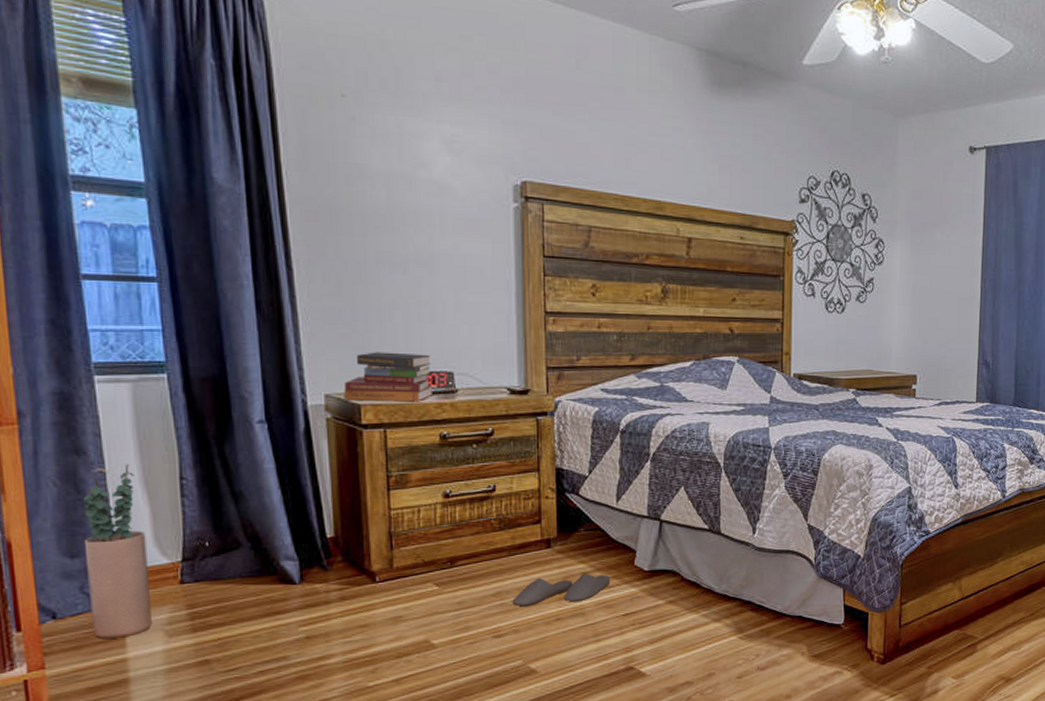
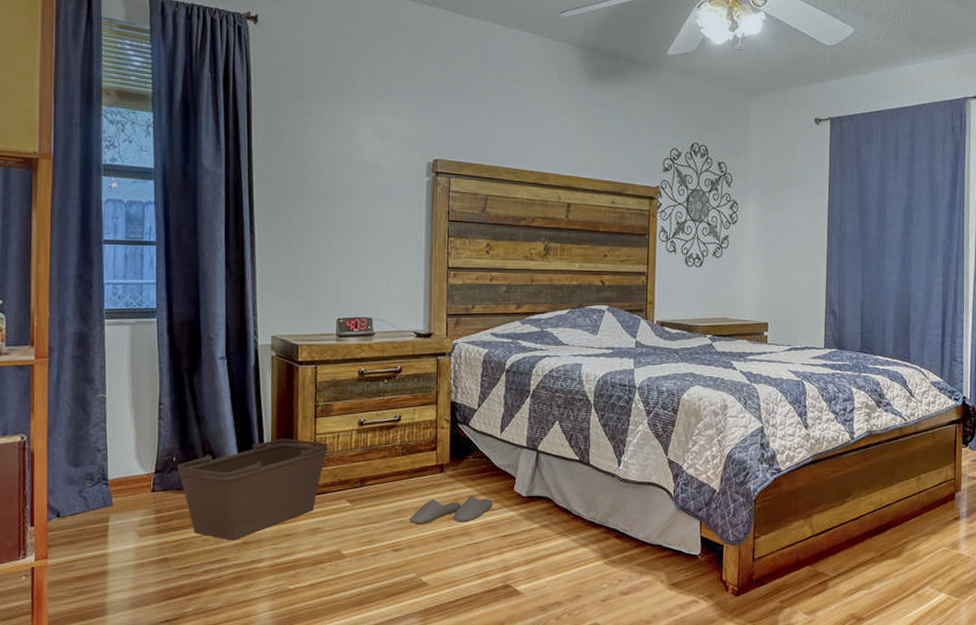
vase: present [83,464,152,639] -> none [85,391,130,535]
bicycle basket: none [212,516,408,636] -> present [178,439,329,540]
books: present [344,352,434,402] -> none [286,301,356,343]

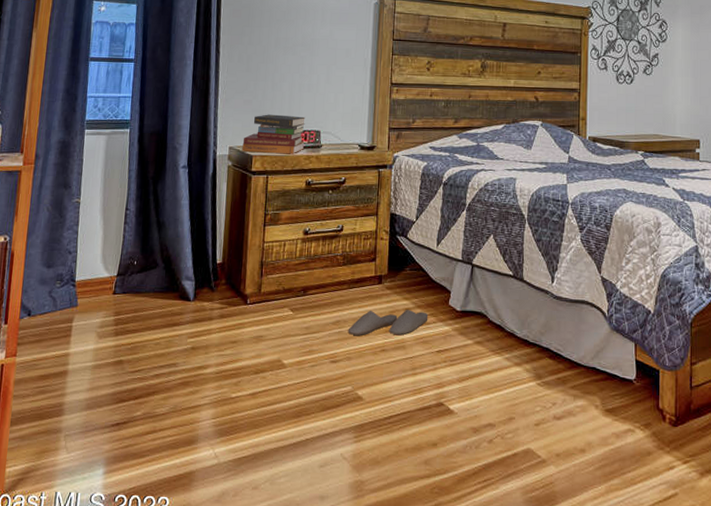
bicycle basket: present [178,439,329,540] -> none [137,246,275,345]
books: none [286,301,356,343] -> present [242,114,306,154]

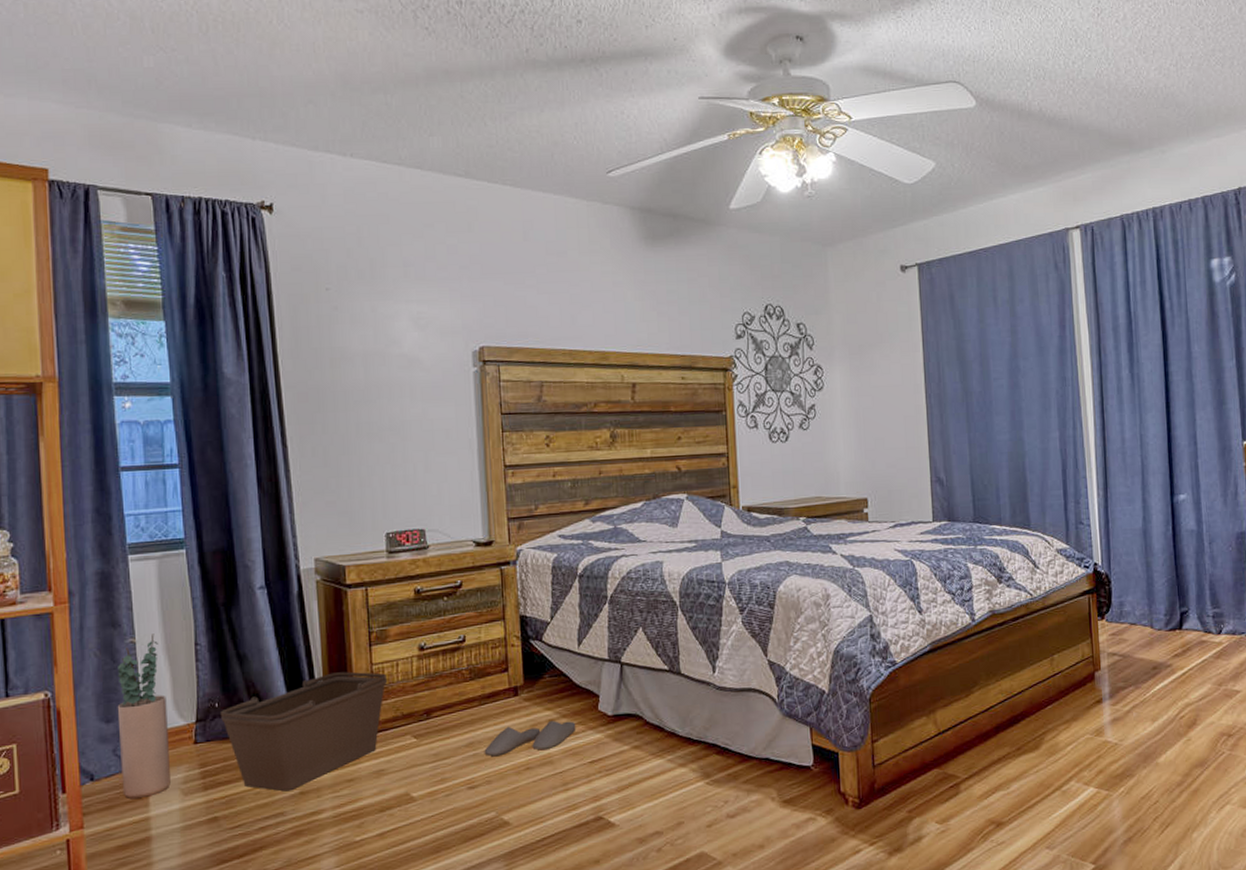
vase: none [51,196,98,336] -> present [117,633,171,799]
bicycle basket: none [137,246,275,345] -> present [221,671,388,792]
books: present [242,114,306,154] -> none [330,514,408,562]

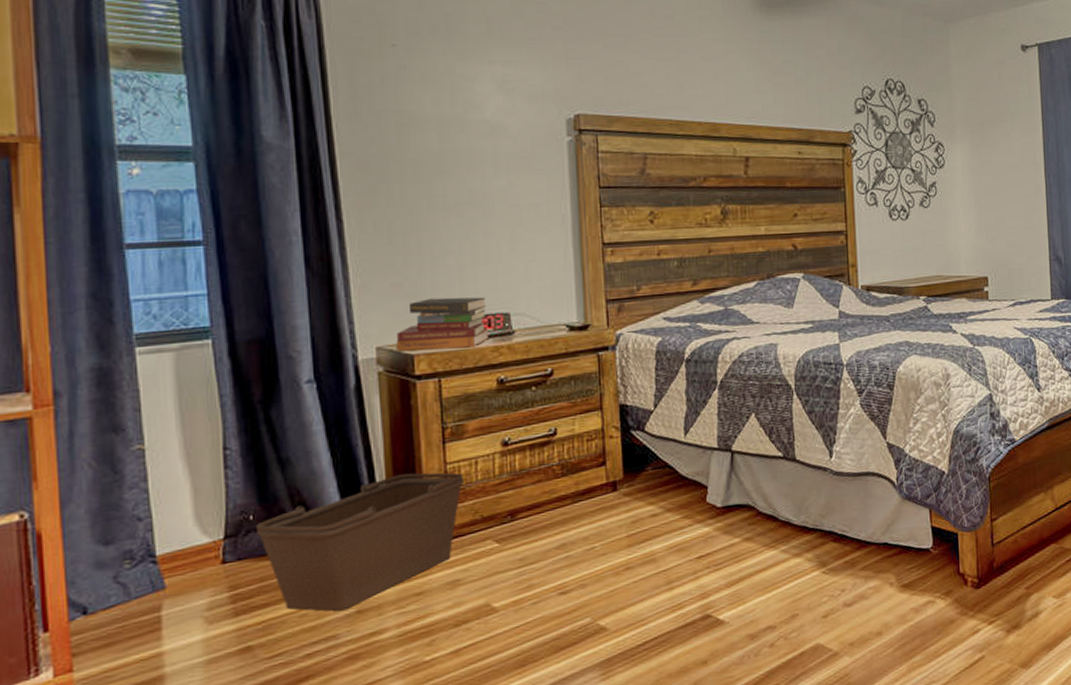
vase: present [117,633,171,799] -> none [119,438,190,633]
books: none [330,514,408,562] -> present [396,297,490,351]
slippers: present [484,721,576,757] -> none [577,515,682,558]

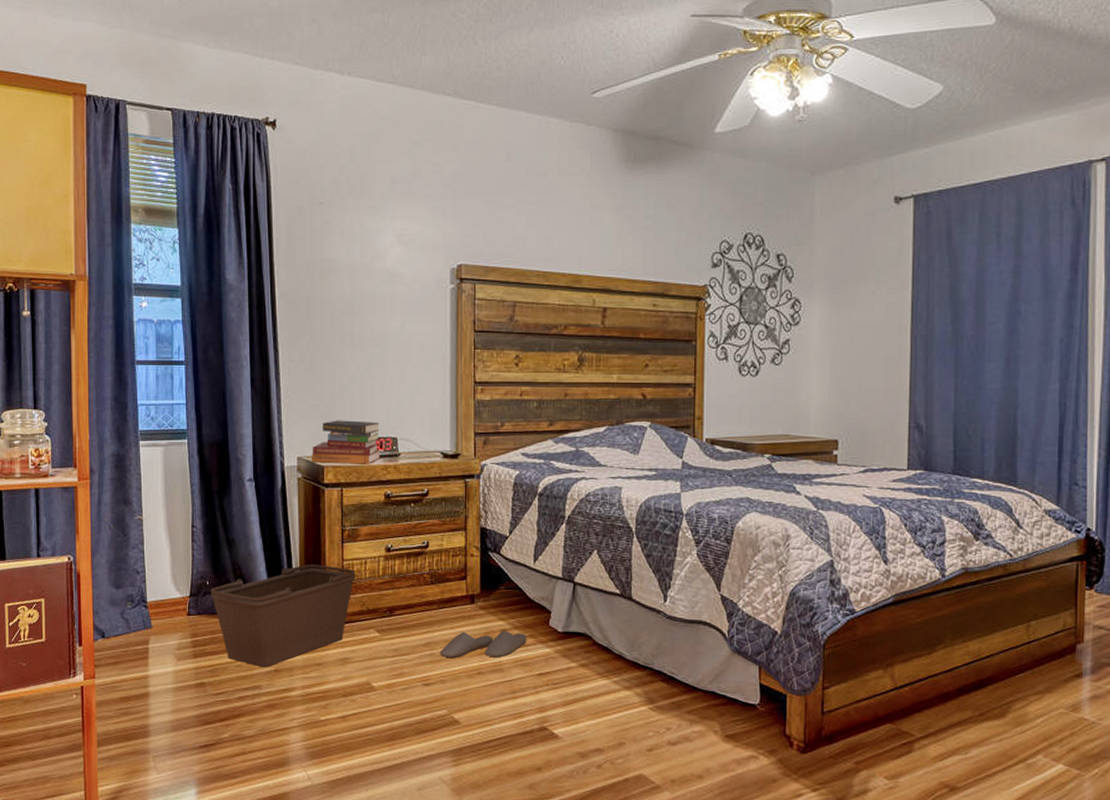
slippers: none [577,515,682,558] -> present [440,631,527,659]

